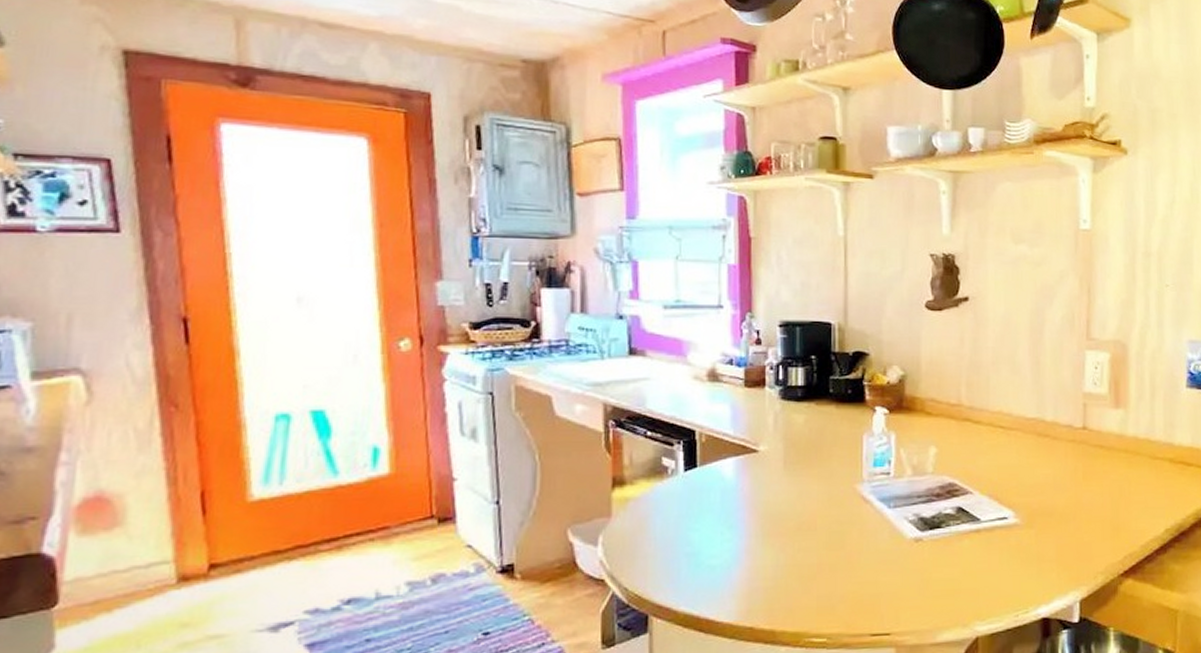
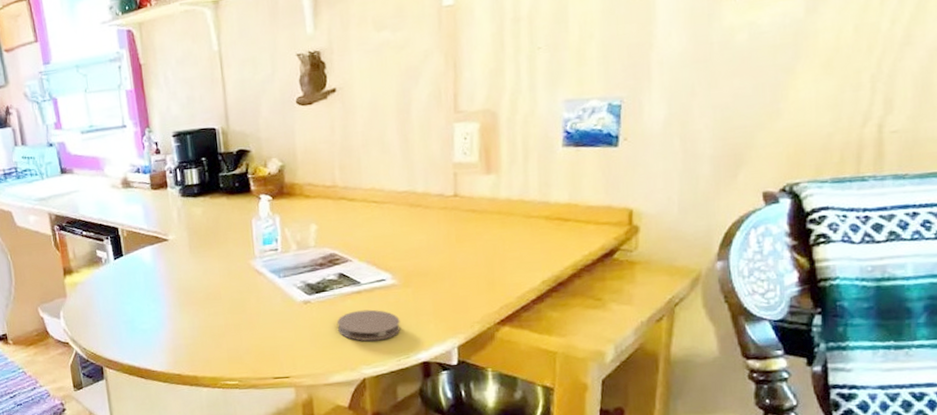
coaster: none [952,552,1021,592] -> present [337,309,401,342]

